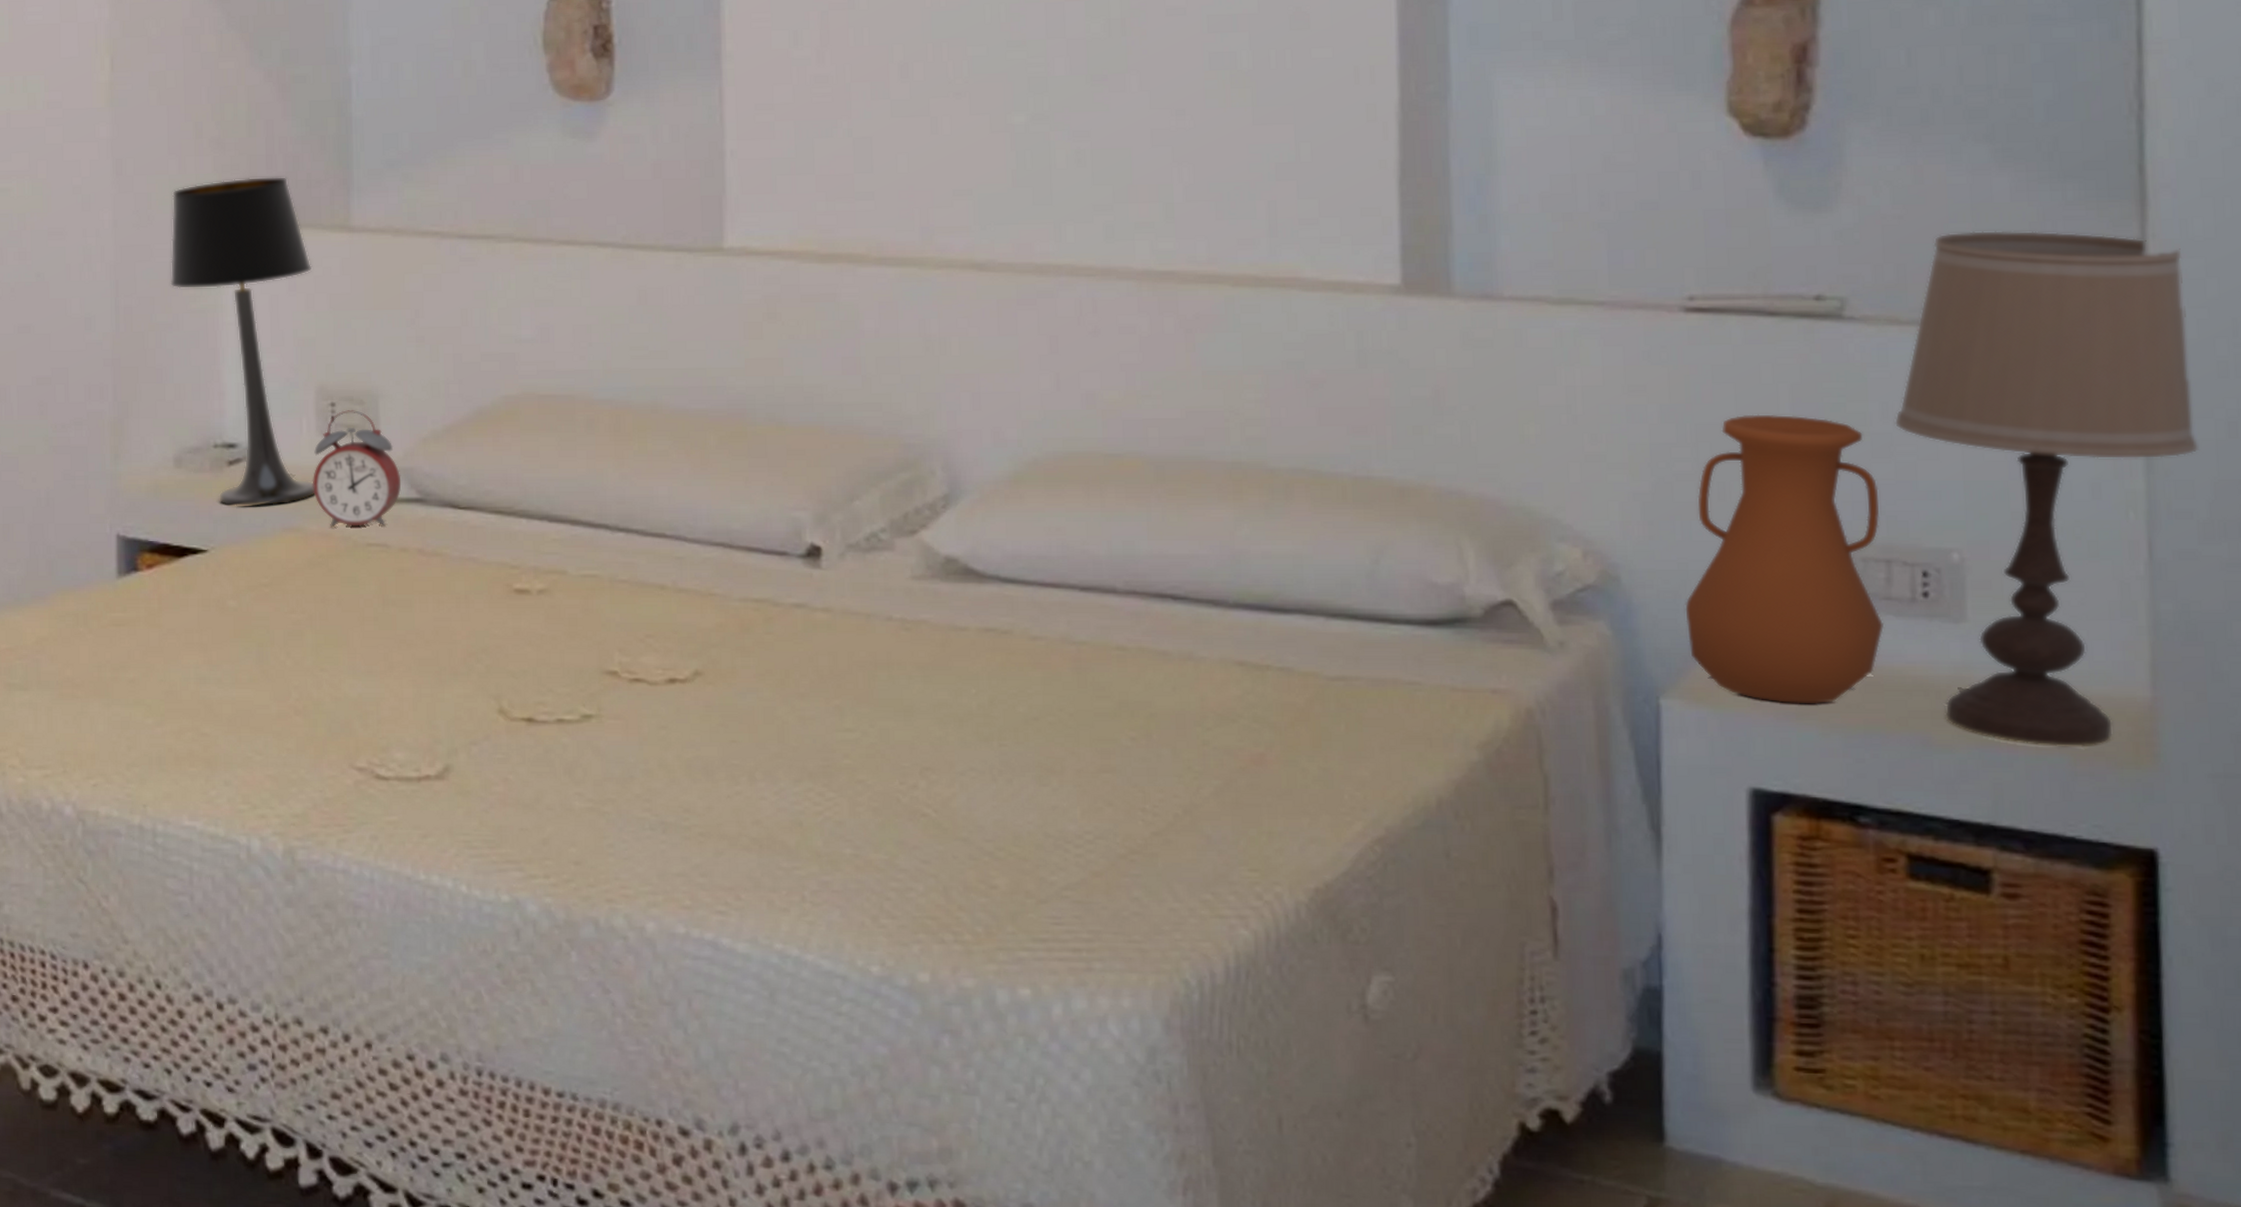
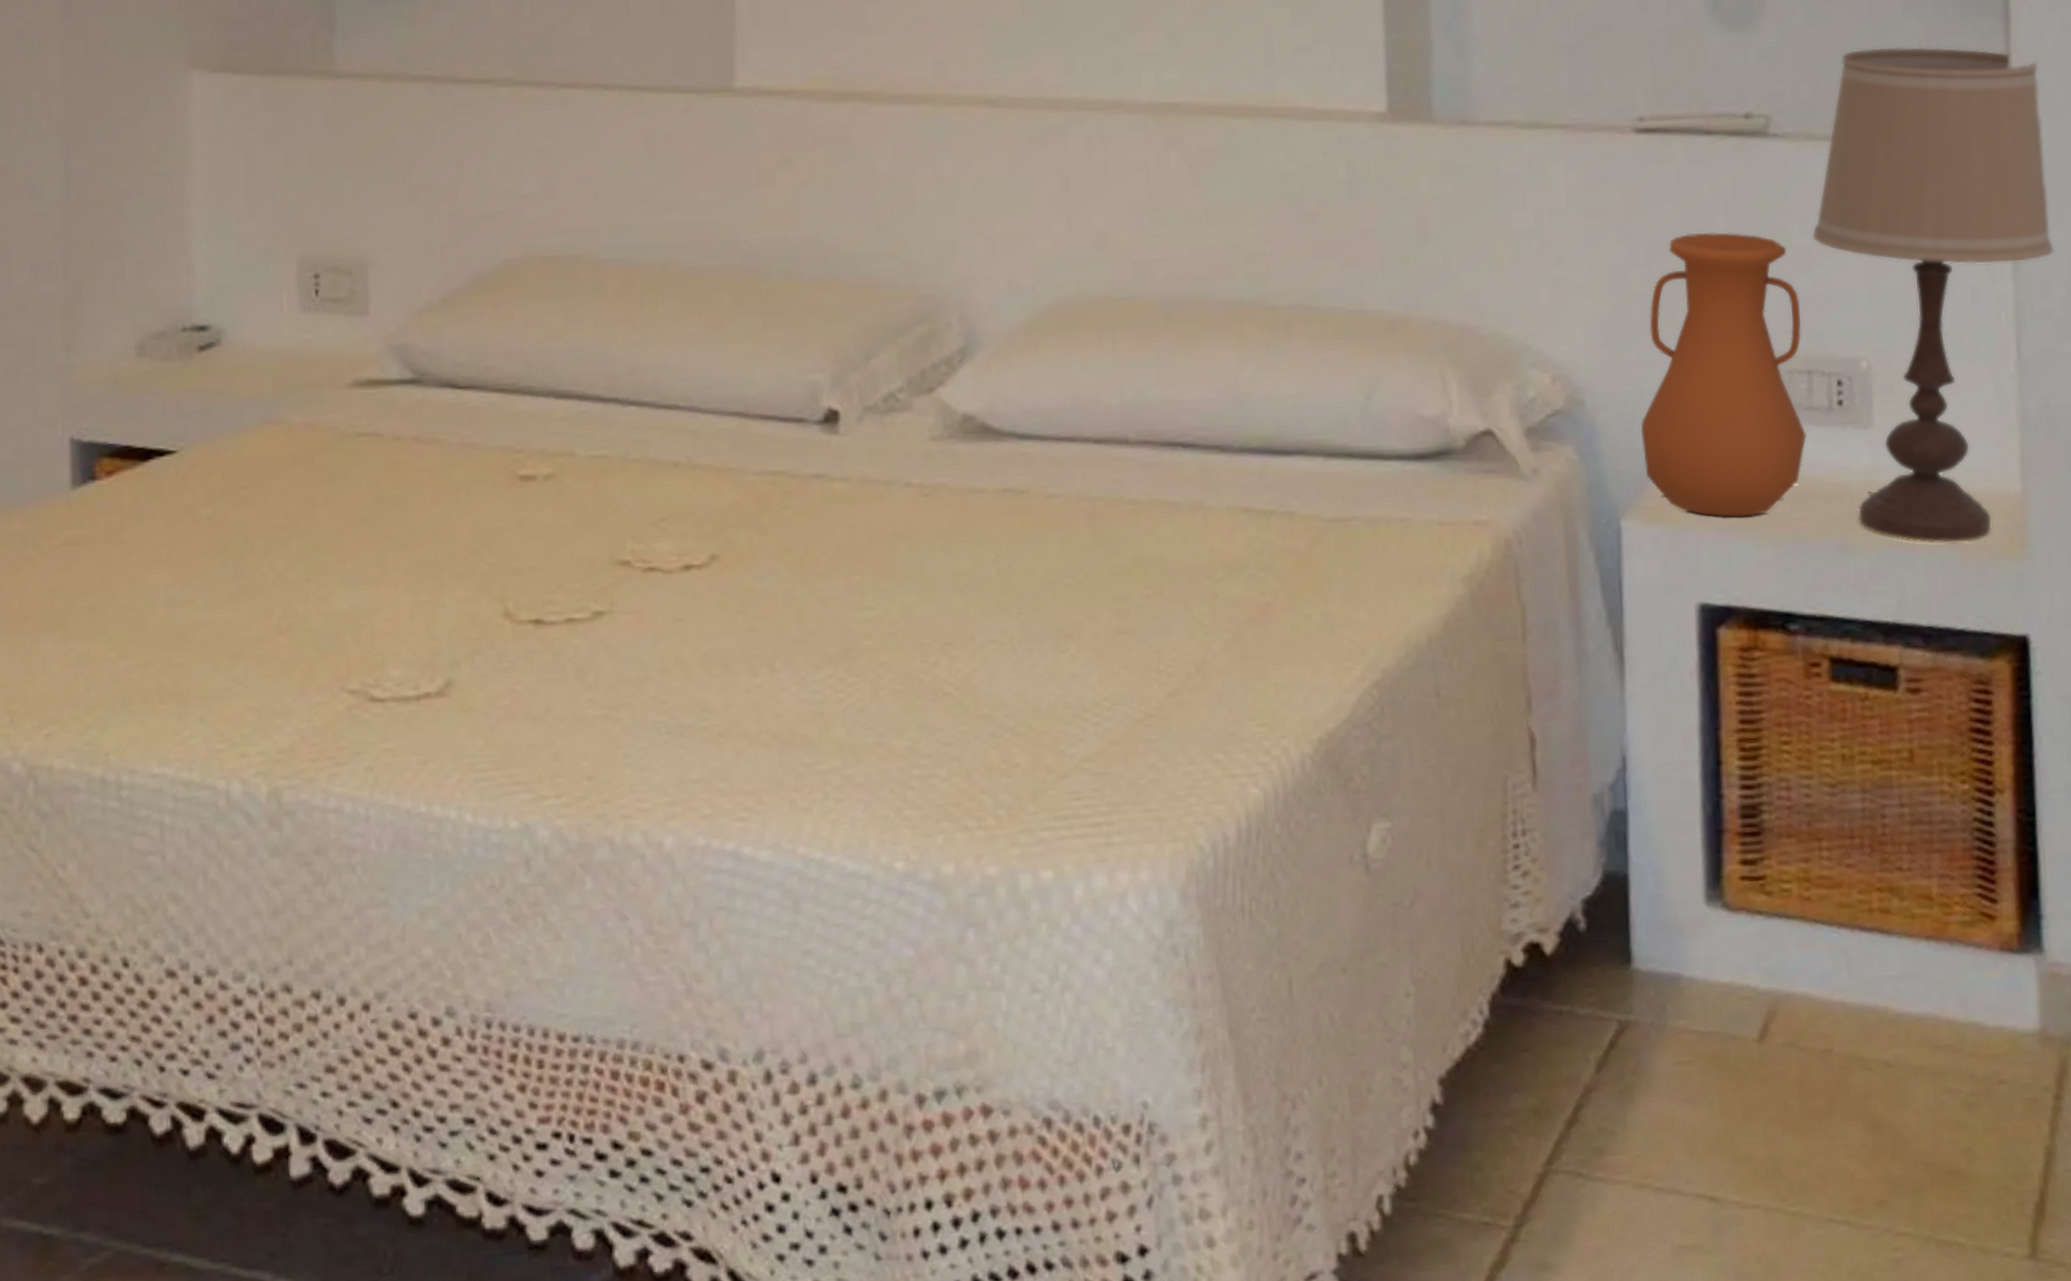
table lamp: present [170,176,314,507] -> none [128,15,297,399]
alarm clock: present [312,410,402,528] -> none [294,281,394,417]

